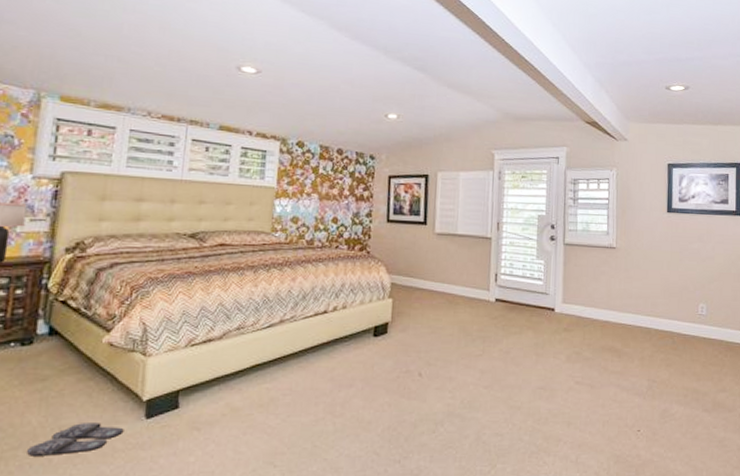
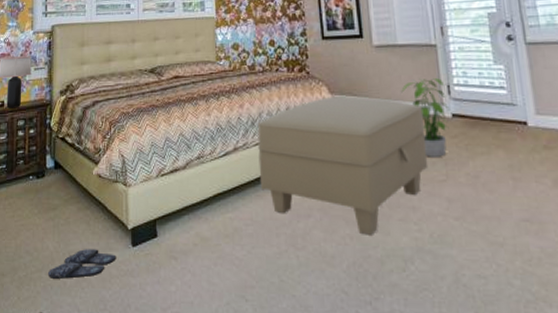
ottoman: none [304,277,471,402] -> present [257,96,429,235]
potted plant: none [453,265,494,335] -> present [400,77,449,157]

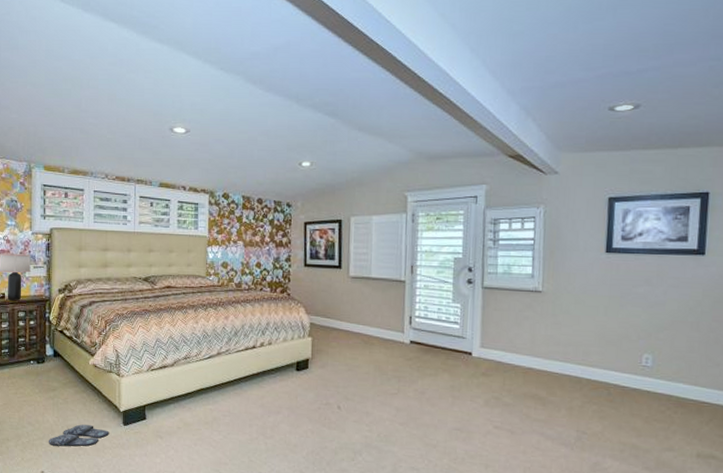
ottoman: present [257,96,429,235] -> none [238,317,386,431]
potted plant: present [400,77,449,157] -> none [368,308,408,375]

